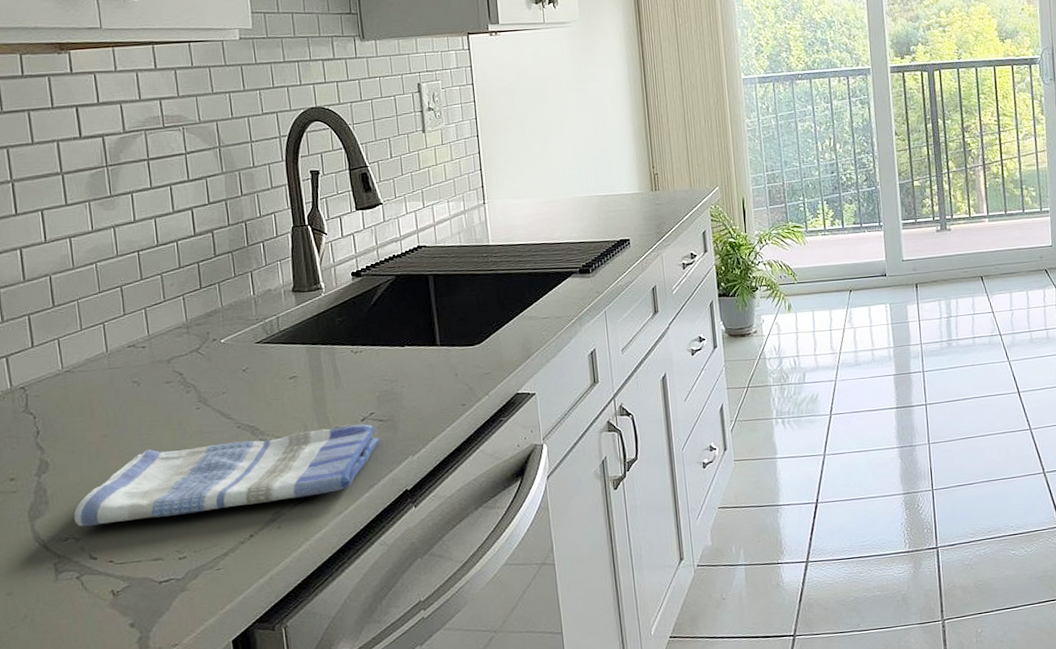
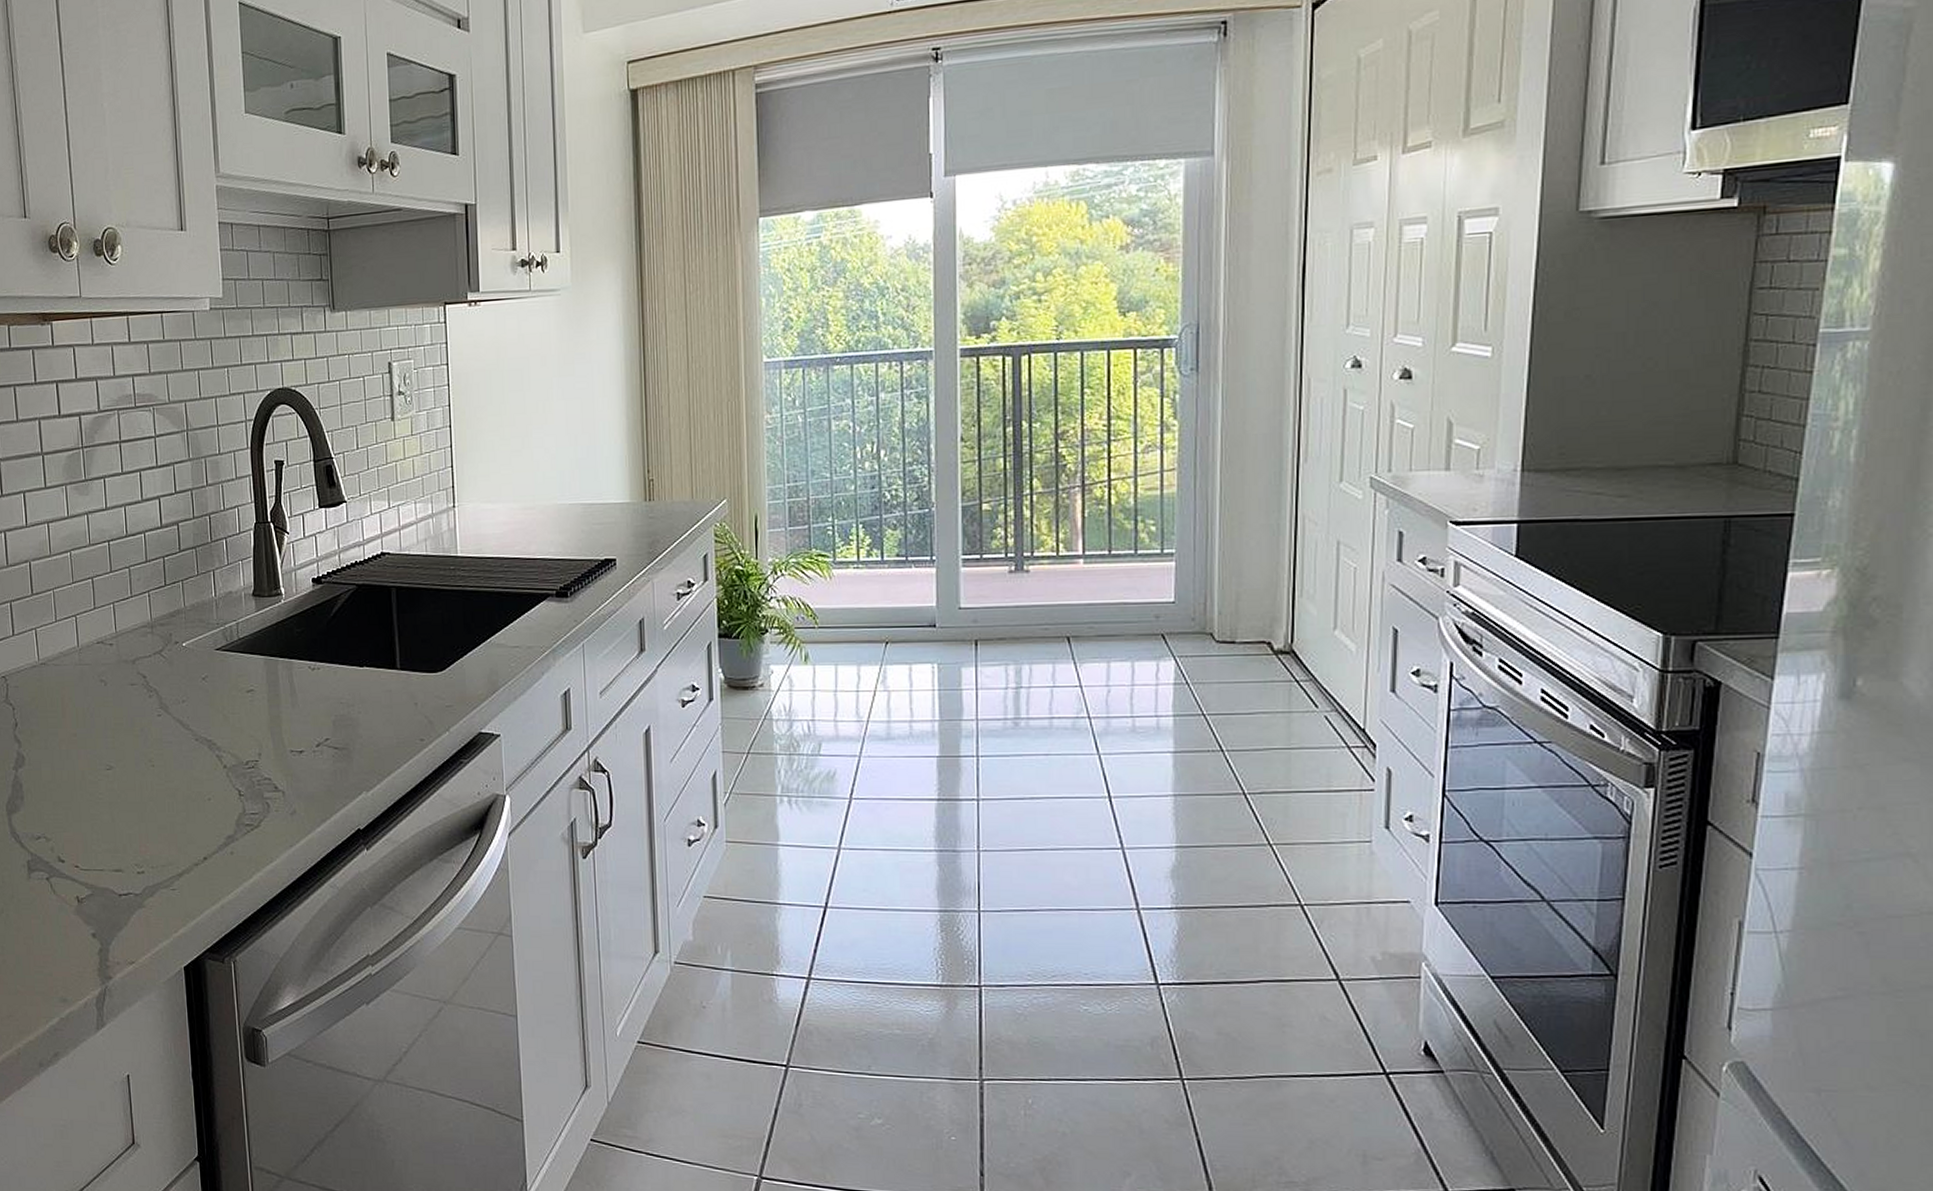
dish towel: present [73,424,380,527] -> none [45,749,334,827]

